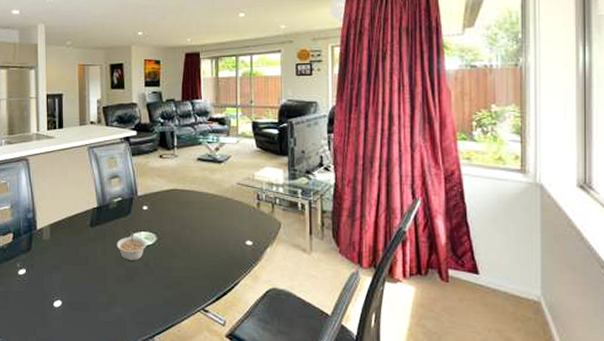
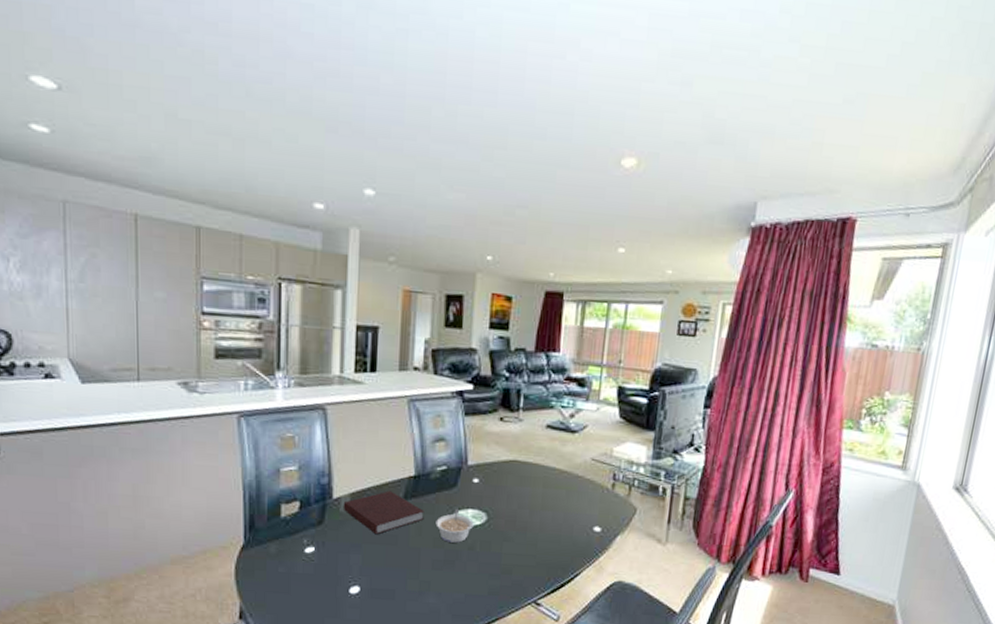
notebook: none [45,220,107,257] -> present [343,490,424,535]

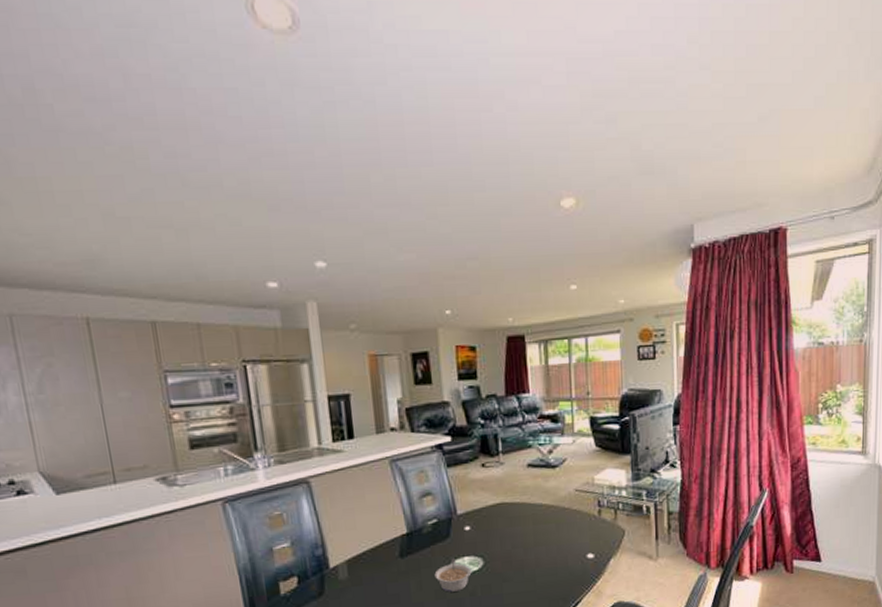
notebook: present [343,490,424,535] -> none [340,551,423,597]

